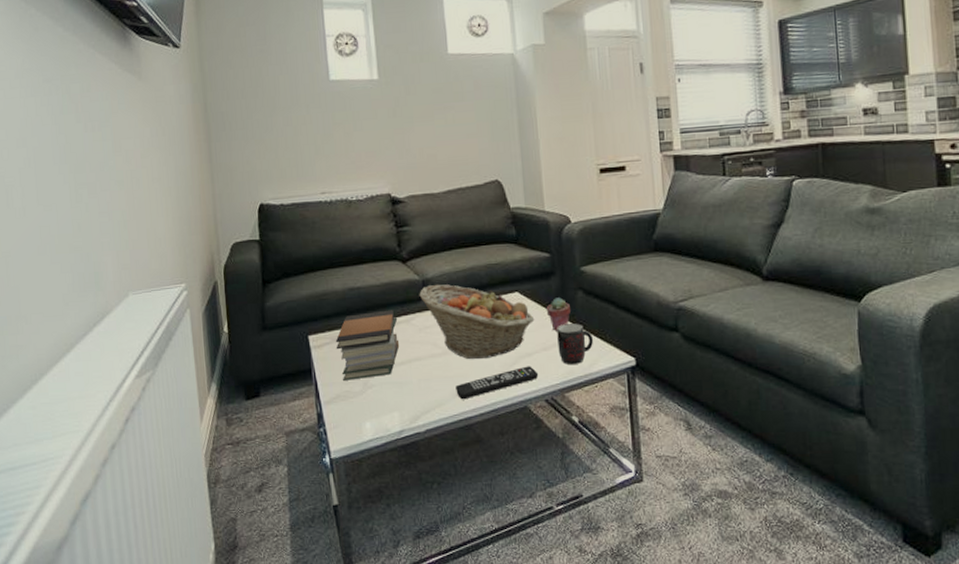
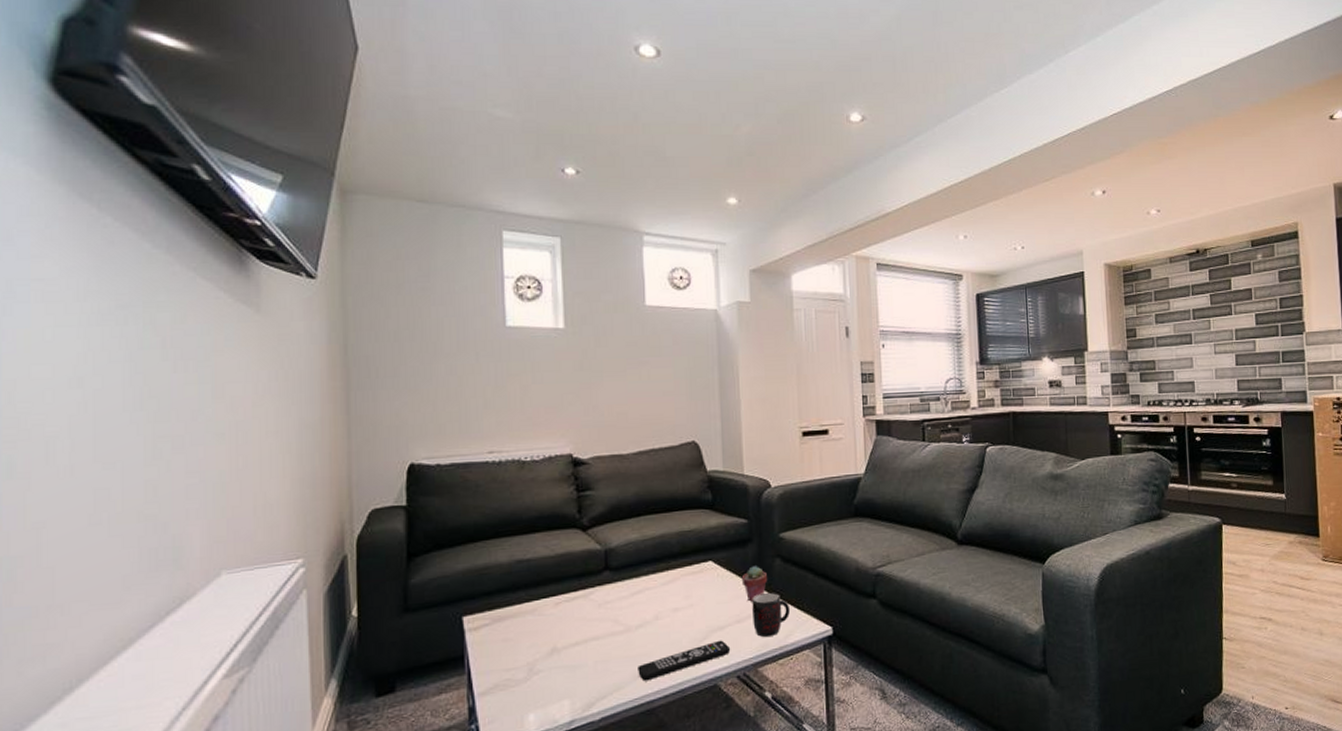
book stack: present [335,310,400,381] -> none [496,584,575,667]
fruit basket: present [419,284,535,359] -> none [600,554,729,636]

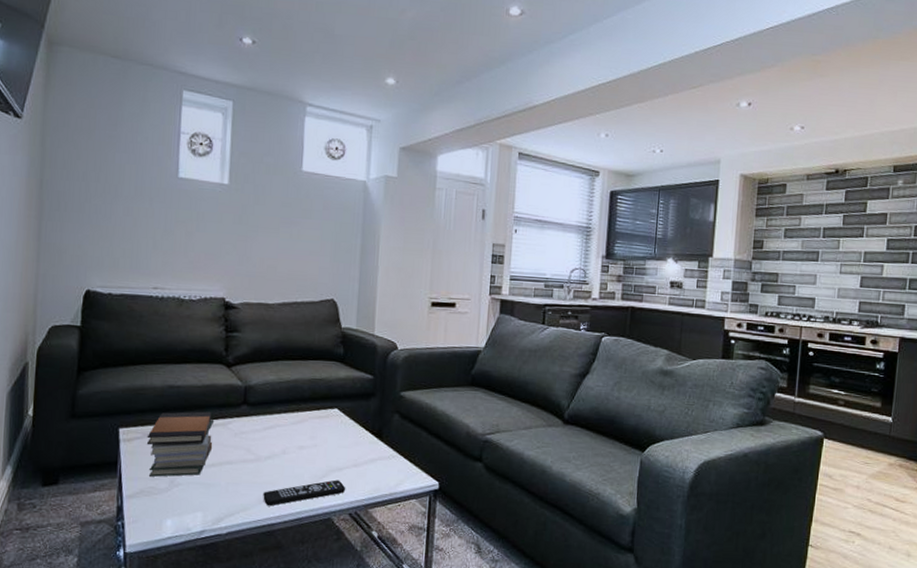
book stack: none [496,584,575,667] -> present [146,411,215,477]
potted succulent: present [741,566,767,602] -> none [362,418,385,450]
mug: present [752,592,791,638] -> none [368,443,403,484]

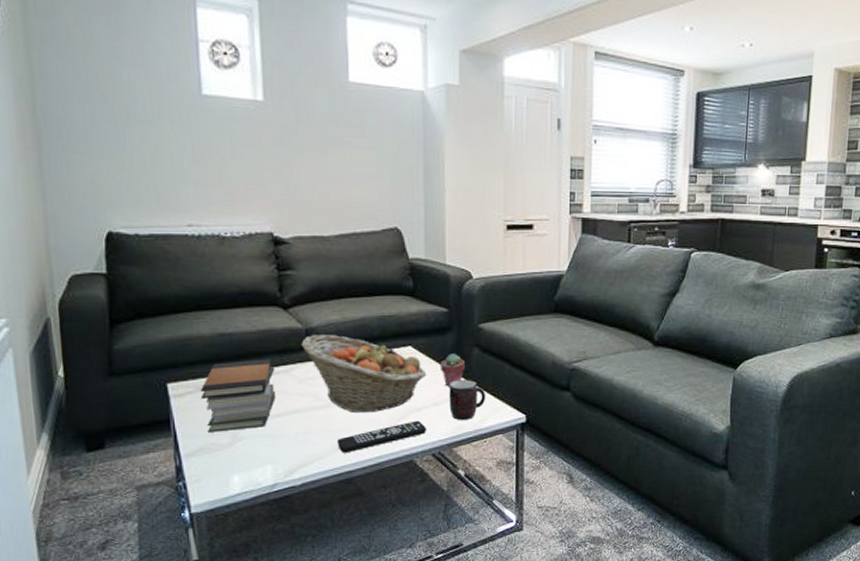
fruit basket: none [239,392,350,469] -> present [301,335,427,412]
potted succulent: none [362,418,385,450] -> present [440,354,465,387]
mug: none [368,443,403,484] -> present [449,379,487,421]

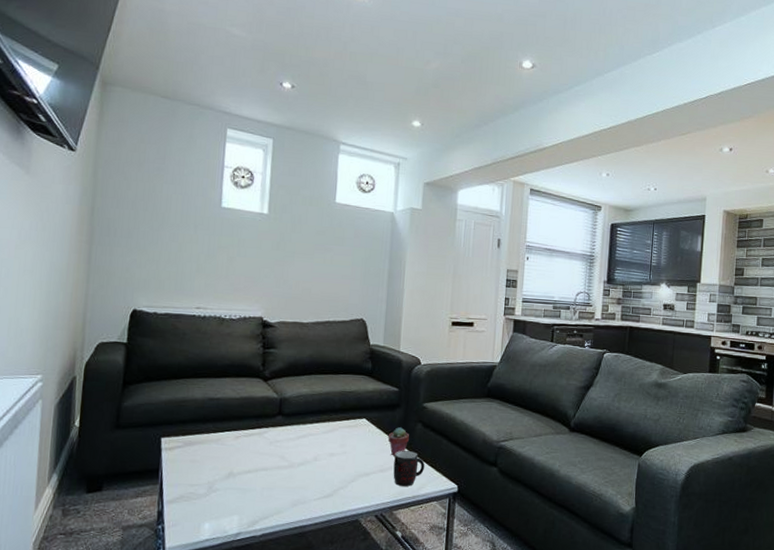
book stack: present [200,359,276,432] -> none [187,422,251,483]
fruit basket: present [301,335,427,412] -> none [275,404,377,474]
remote control: present [337,420,427,454] -> none [295,484,373,510]

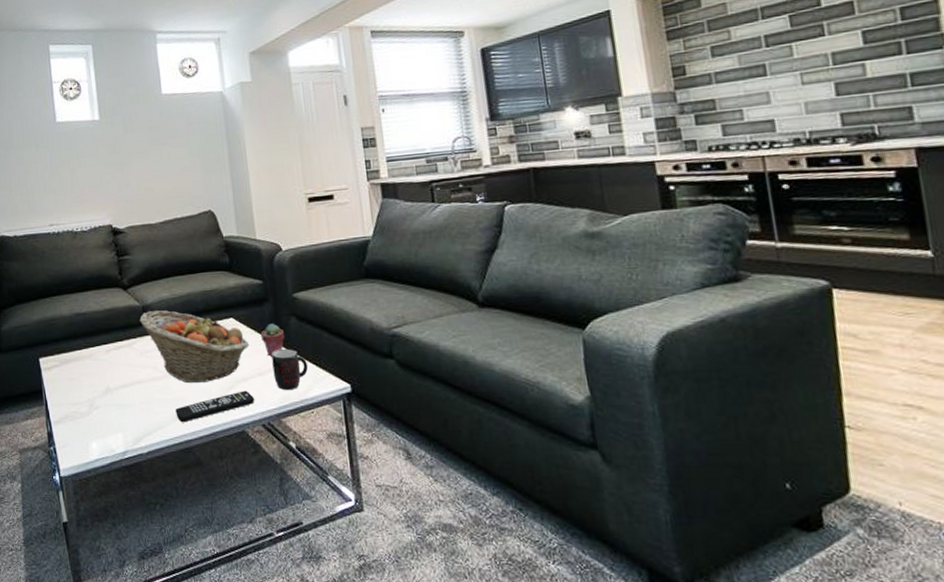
fruit basket: none [275,404,377,474] -> present [139,310,250,383]
remote control: none [295,484,373,510] -> present [175,390,255,423]

